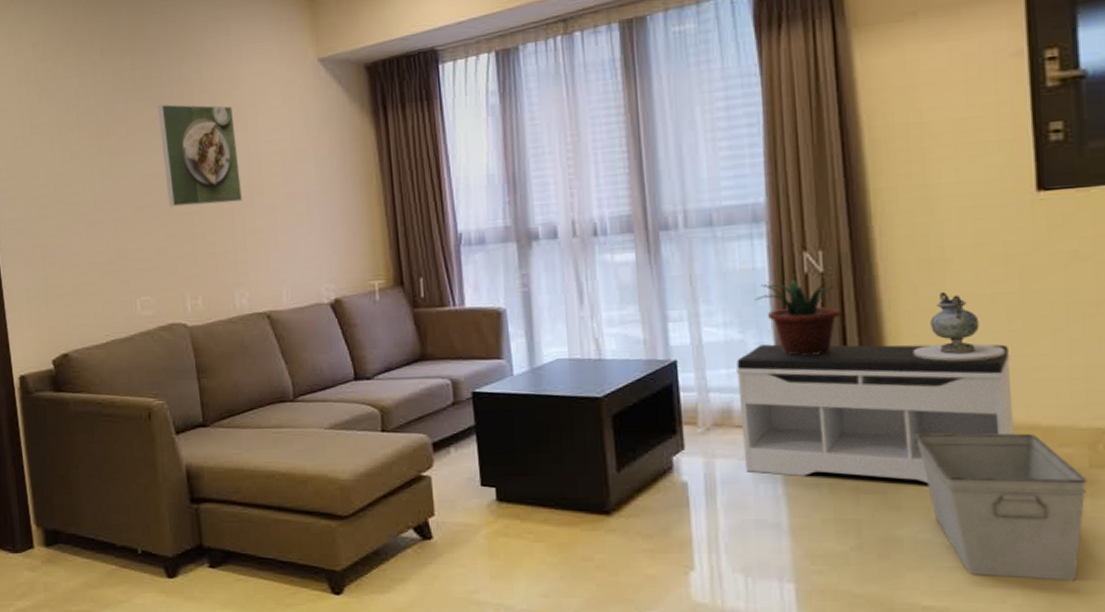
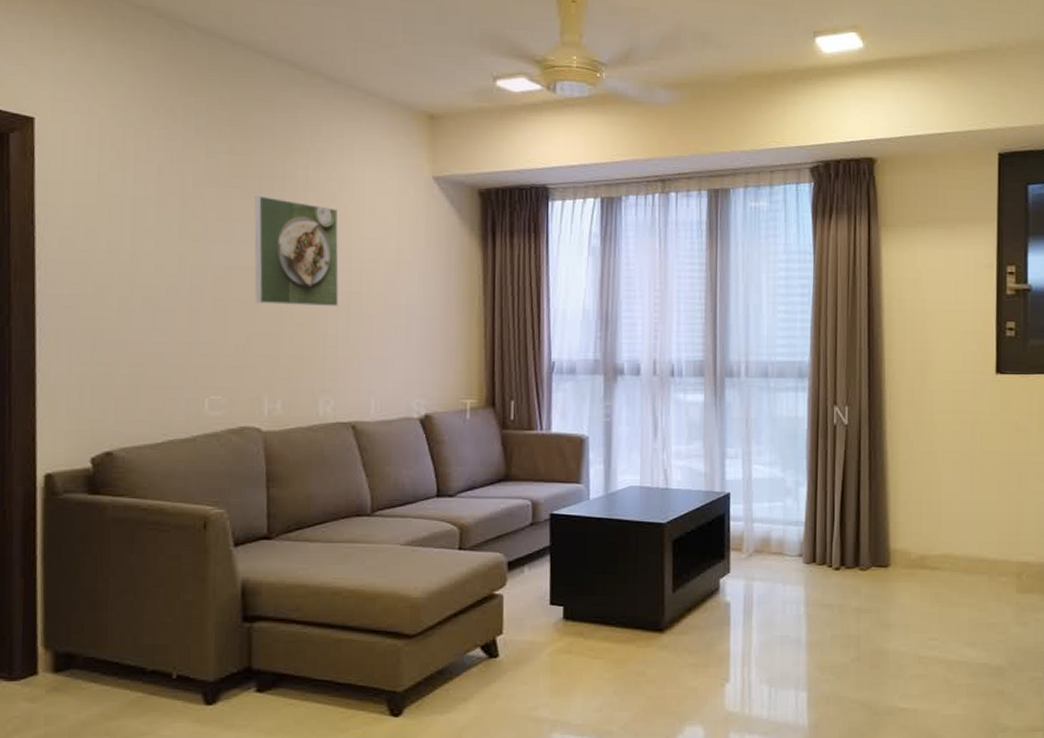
bench: present [735,344,1014,483] -> none [776,483,971,604]
potted plant: present [754,280,841,355] -> none [795,429,858,493]
decorative vase: present [913,292,1005,361] -> none [906,448,968,505]
storage bin: present [915,432,1088,581] -> none [903,562,1015,684]

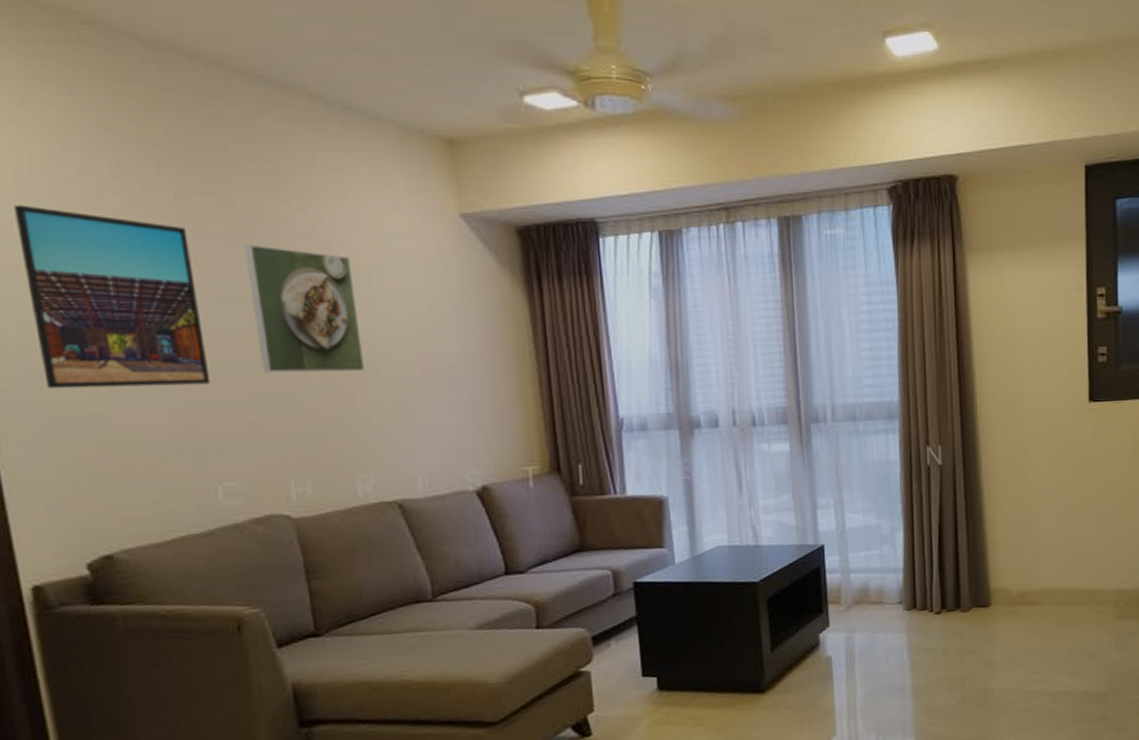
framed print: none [82,156,212,311] -> present [14,205,211,389]

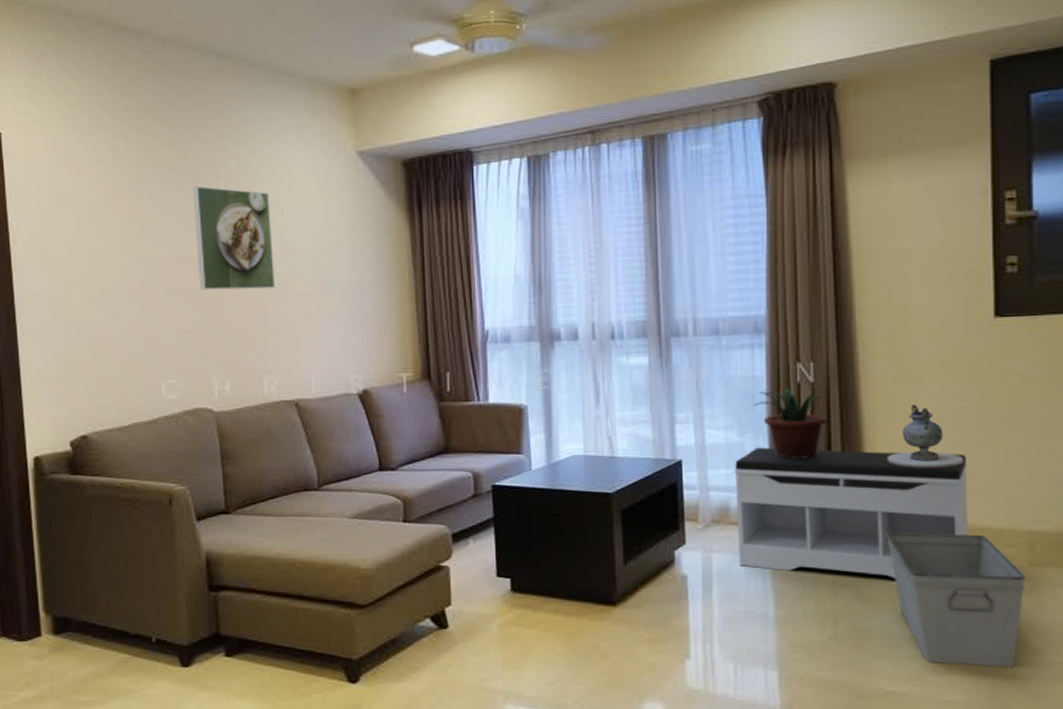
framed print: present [14,205,211,389] -> none [43,164,163,304]
bench: none [872,525,1069,644] -> present [734,447,968,578]
potted plant: none [888,471,954,538] -> present [753,388,827,458]
decorative vase: none [1004,483,1065,540] -> present [887,405,963,468]
storage bin: none [1004,596,1113,713] -> present [886,532,1026,668]

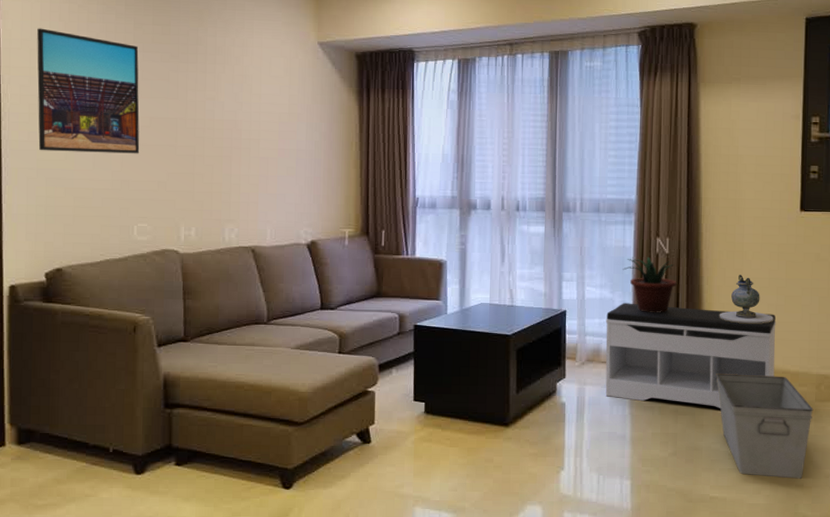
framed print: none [43,164,163,304] -> present [37,28,140,154]
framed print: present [193,185,276,291] -> none [173,58,241,150]

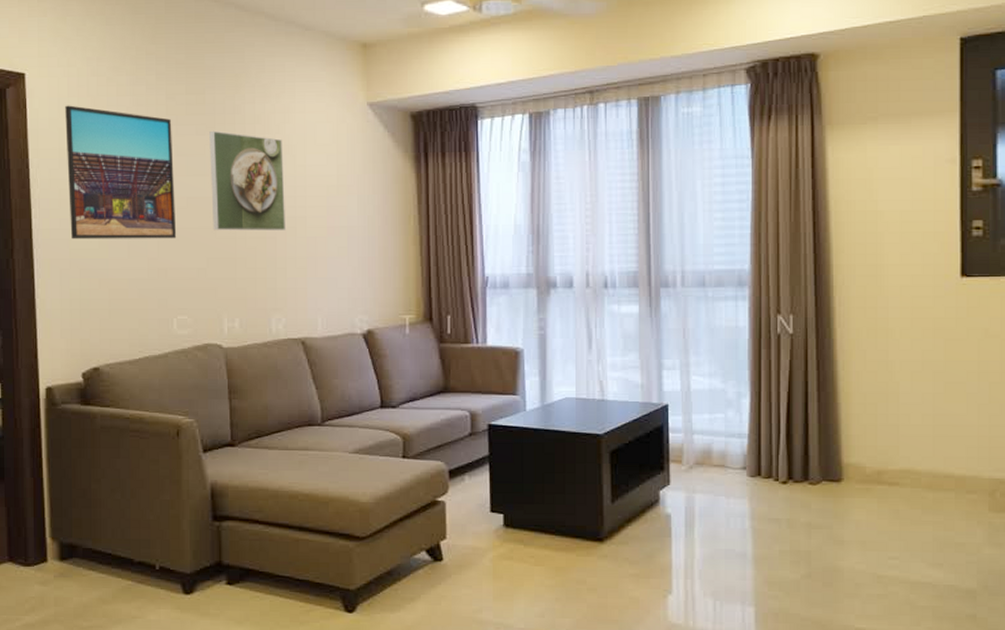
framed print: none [173,58,241,150] -> present [209,130,286,231]
bench: present [605,303,776,408] -> none [717,394,934,521]
potted plant: present [622,257,677,312] -> none [735,339,805,405]
storage bin: present [716,372,814,479] -> none [858,477,987,608]
decorative vase: present [719,275,773,324] -> none [859,357,930,417]

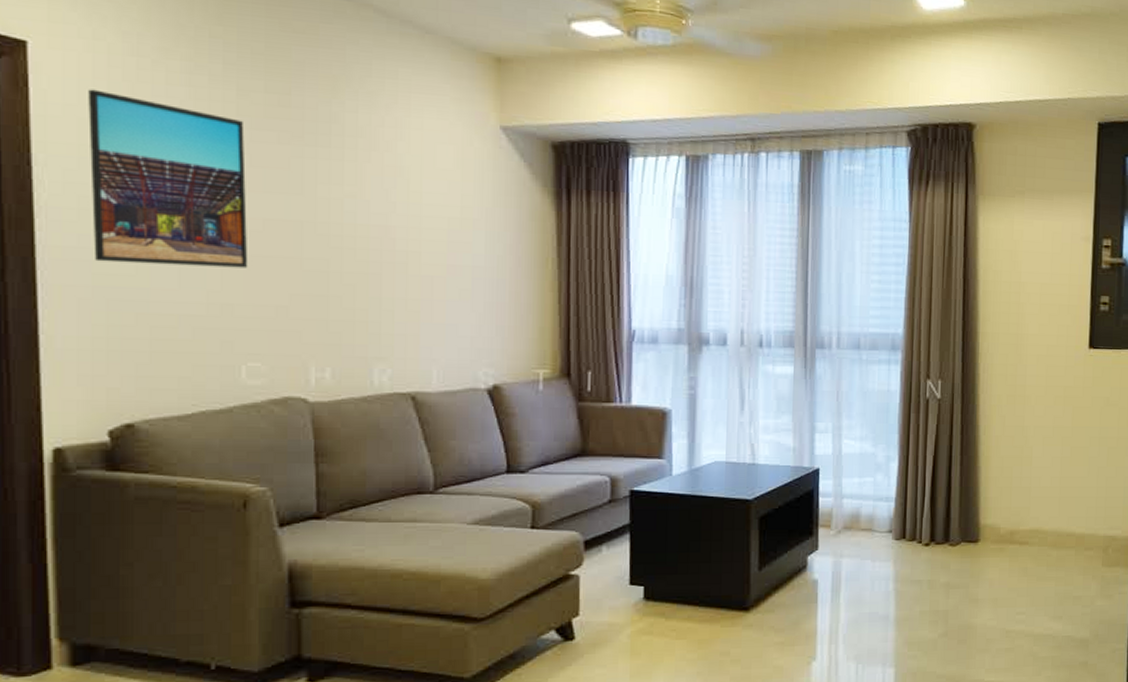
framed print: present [209,130,286,231] -> none [296,140,395,266]

